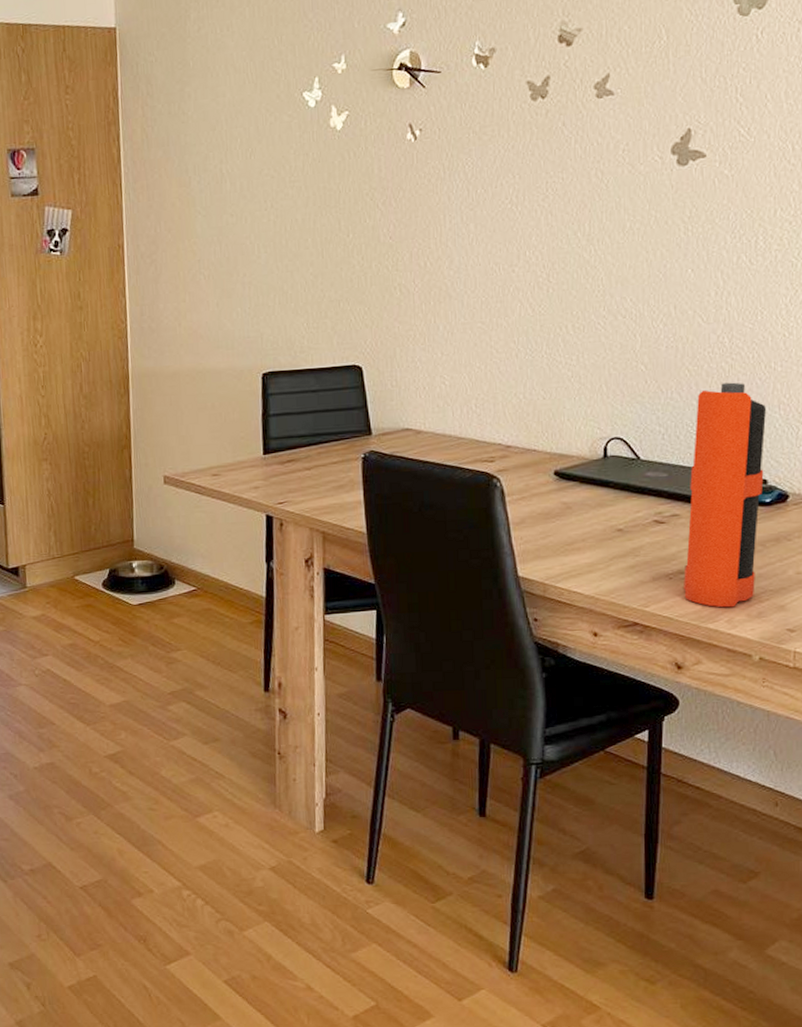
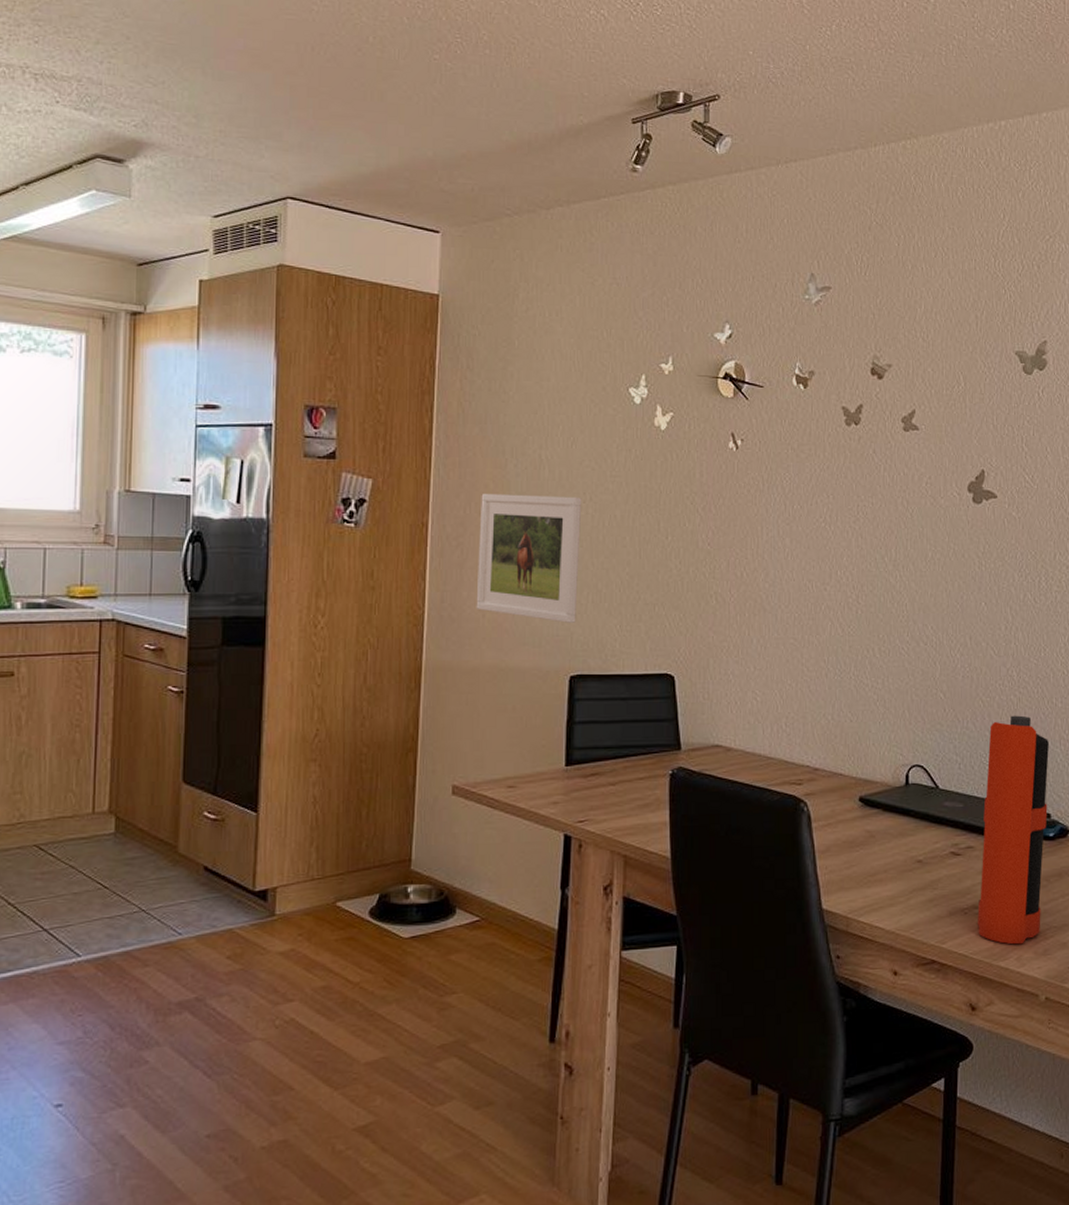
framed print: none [169,205,265,325] -> present [476,494,582,623]

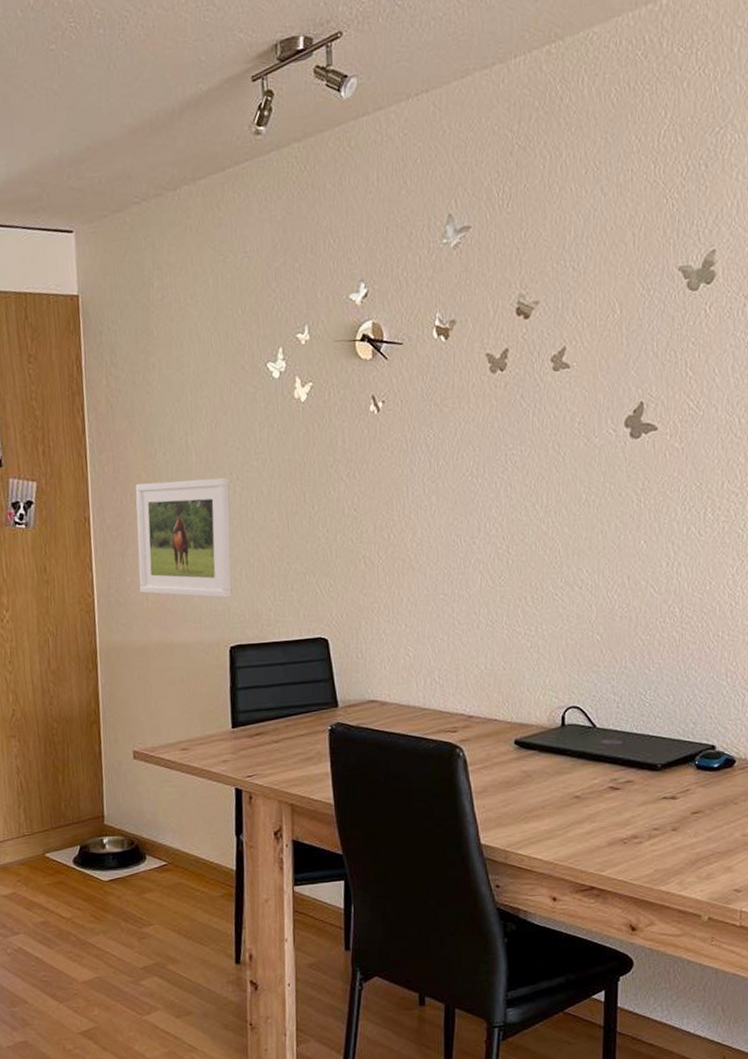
bottle: present [977,715,1050,945] -> none [637,651,715,871]

